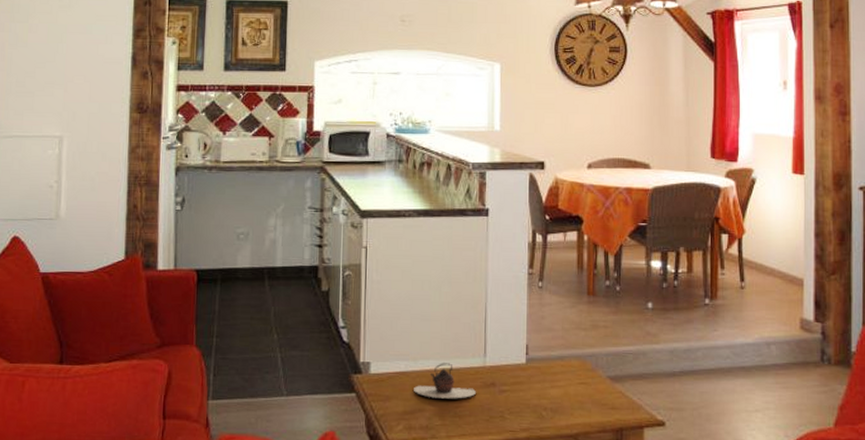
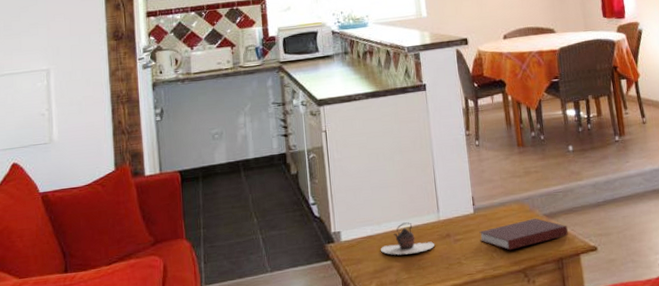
notebook: none [529,379,633,412] -> present [479,218,568,251]

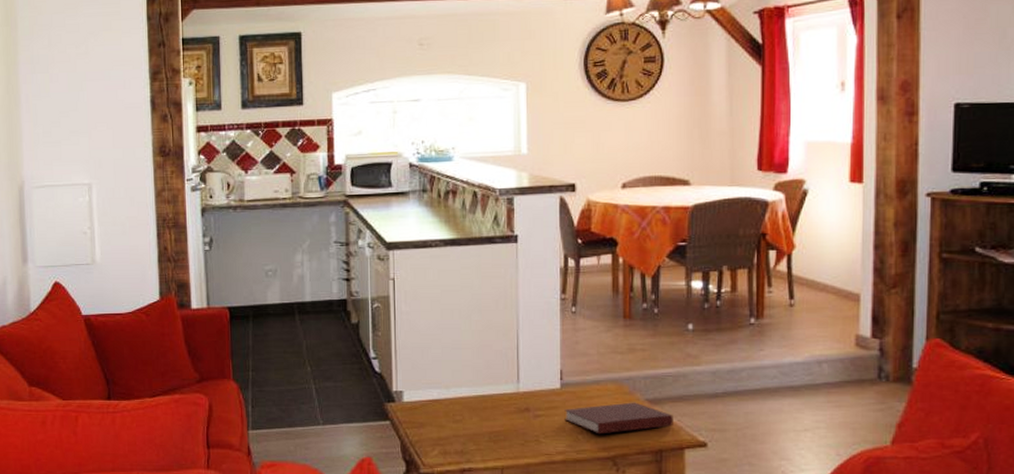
teapot: present [381,222,434,255] -> none [447,390,510,425]

